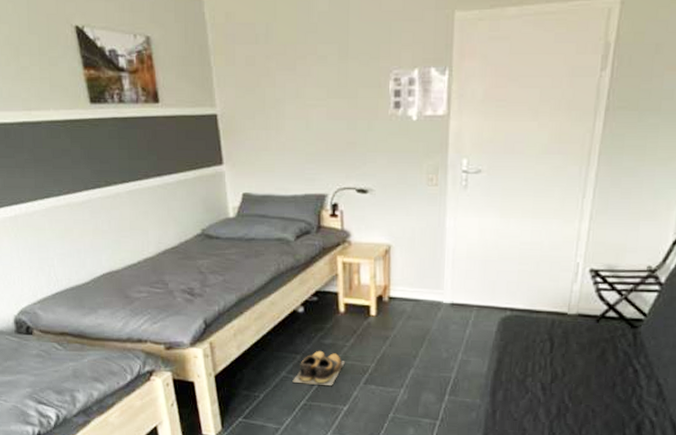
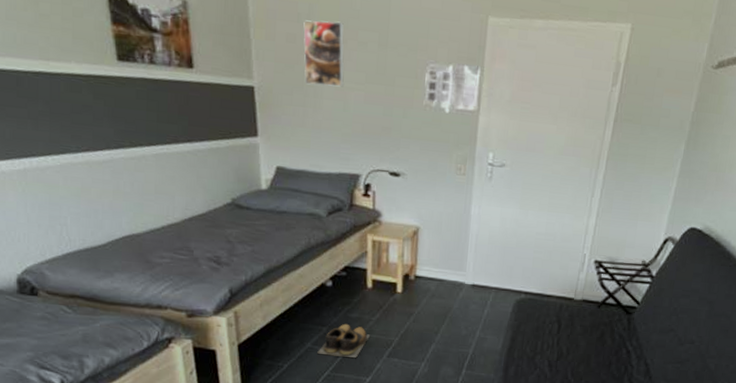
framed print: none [262,37,306,107] -> present [303,20,345,87]

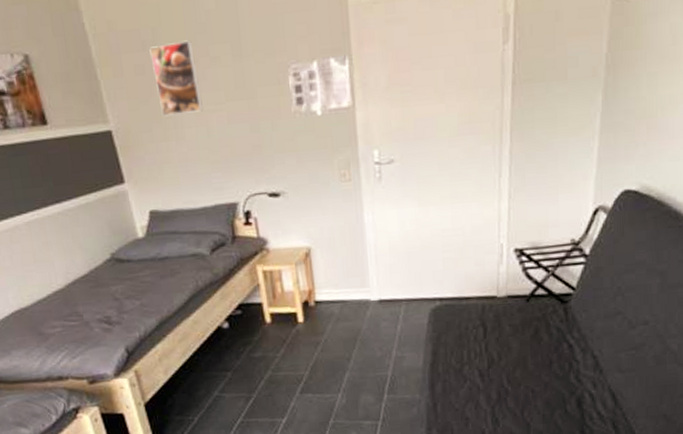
shoes: present [317,323,370,358] -> none [226,364,278,402]

